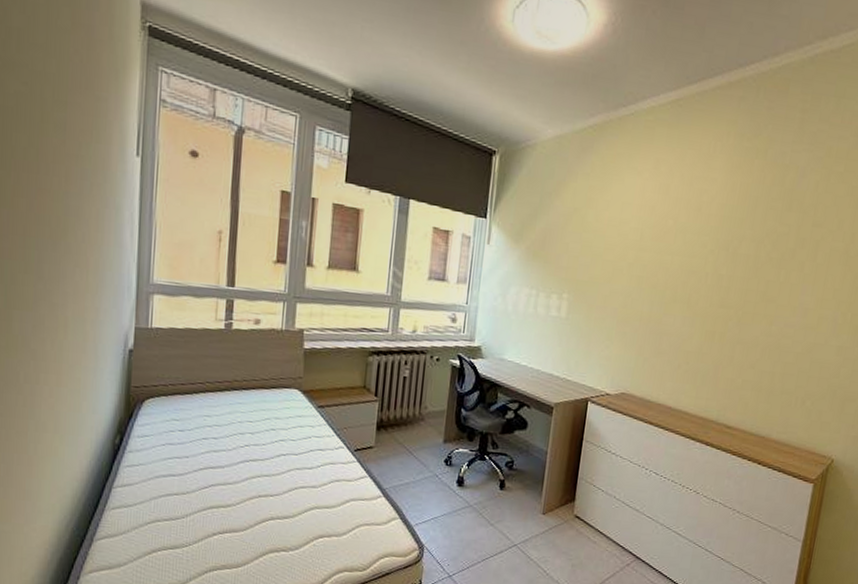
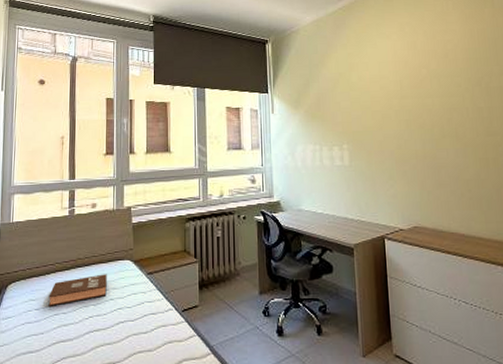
book: none [195,400,269,430] -> present [48,274,107,306]

